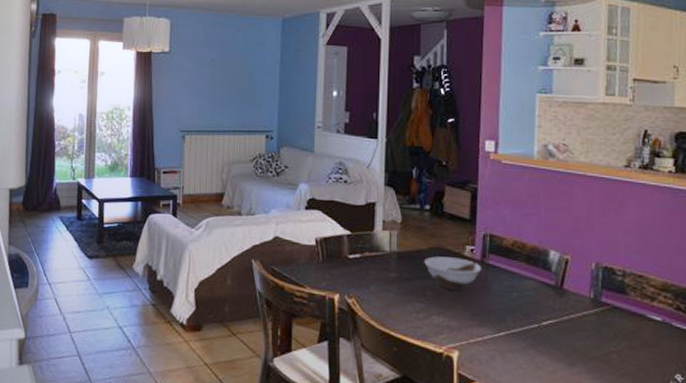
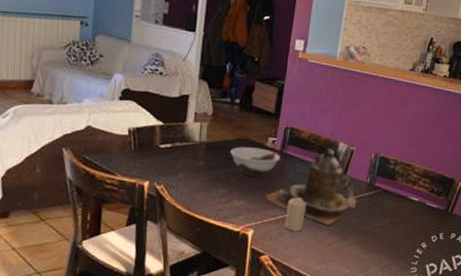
teapot: none [469,257,581,349] -> present [265,148,357,226]
candle: none [495,314,519,355] -> present [284,197,306,231]

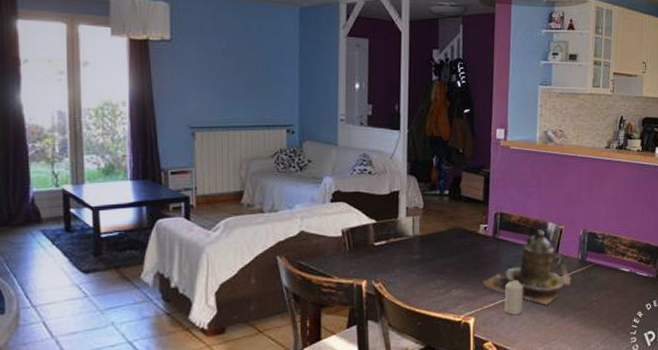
bowl: present [230,147,281,178] -> none [444,236,494,266]

